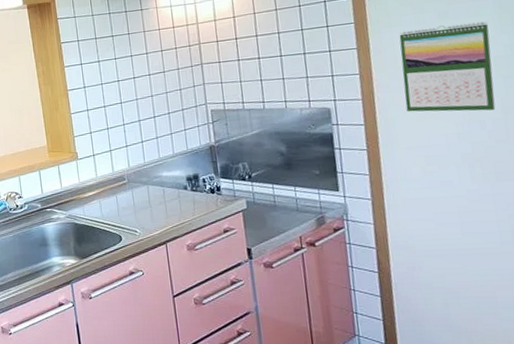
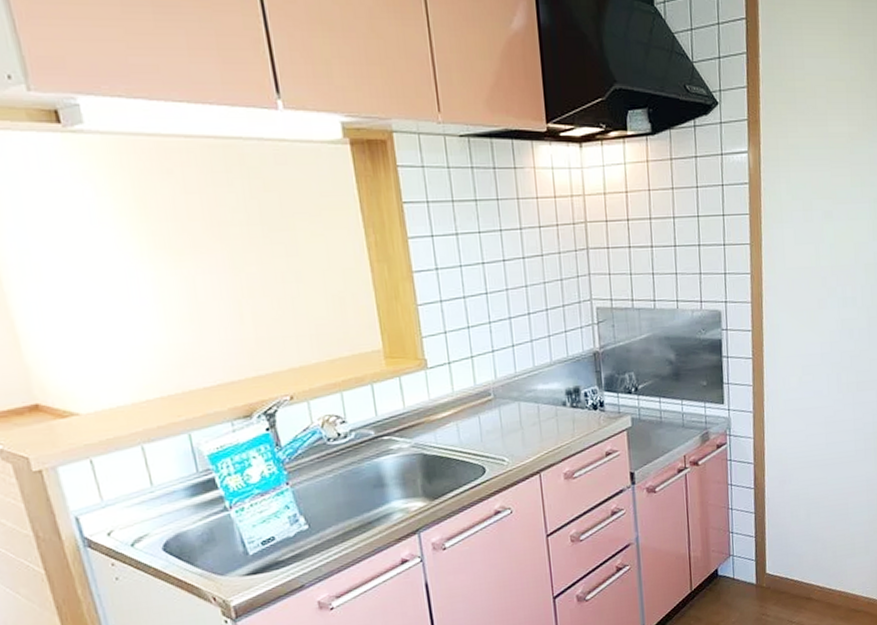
calendar: present [399,21,496,112] -> none [789,225,864,320]

